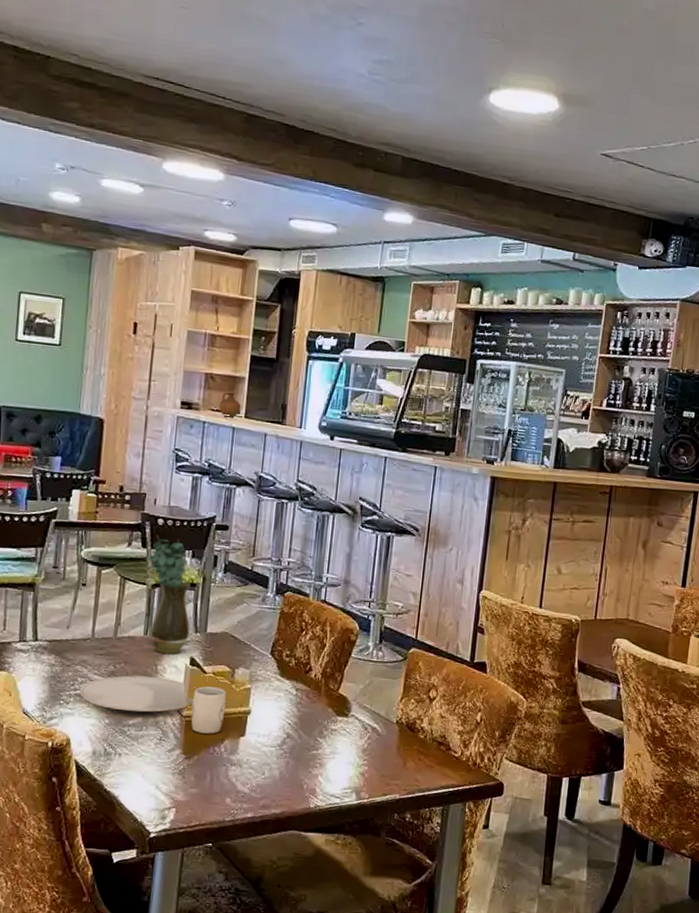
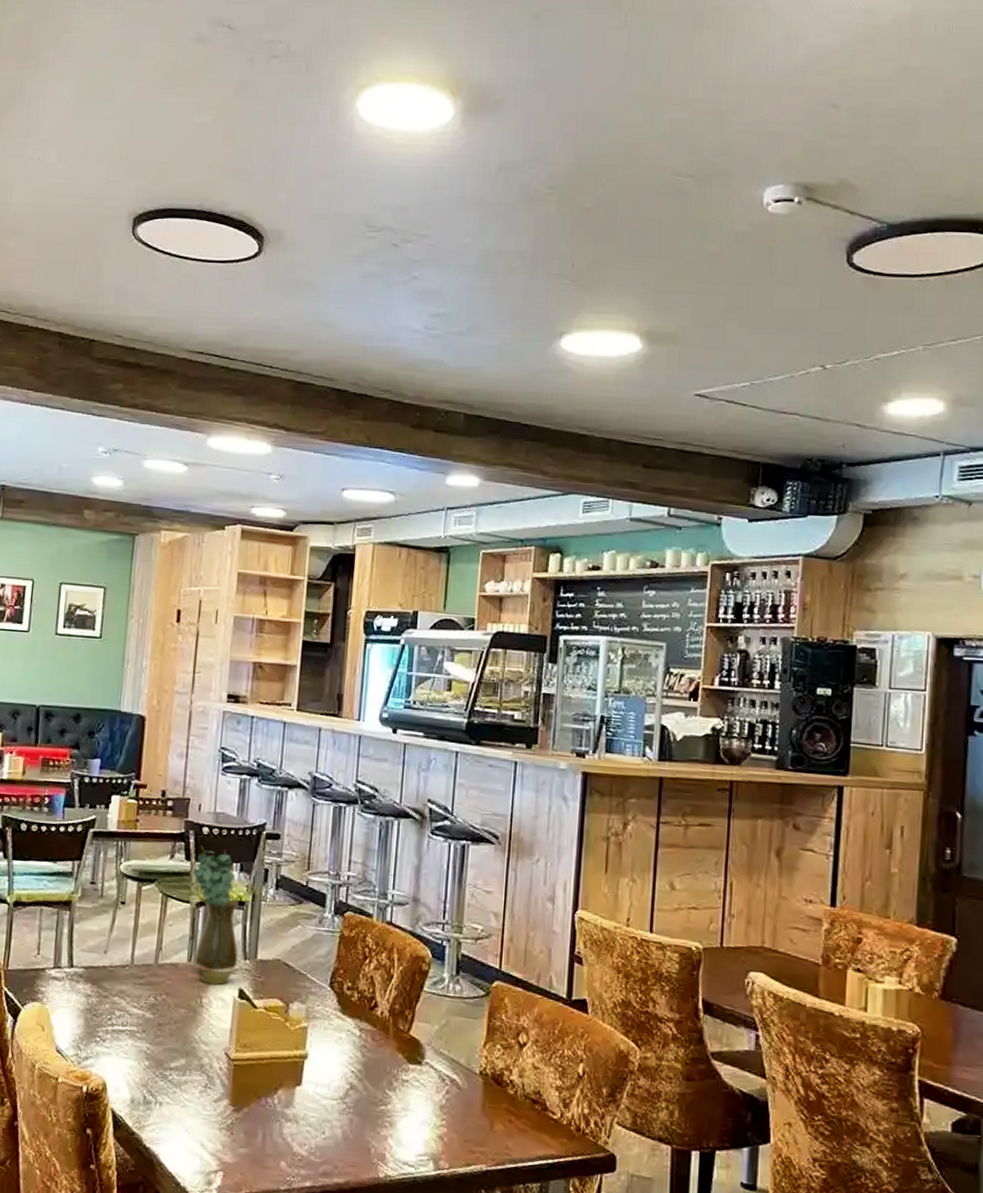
plate: present [79,675,196,712] -> none [116,1009,245,1054]
mug: present [190,686,226,734] -> none [239,1023,280,1082]
ceramic jug: present [219,392,241,419] -> none [268,682,292,712]

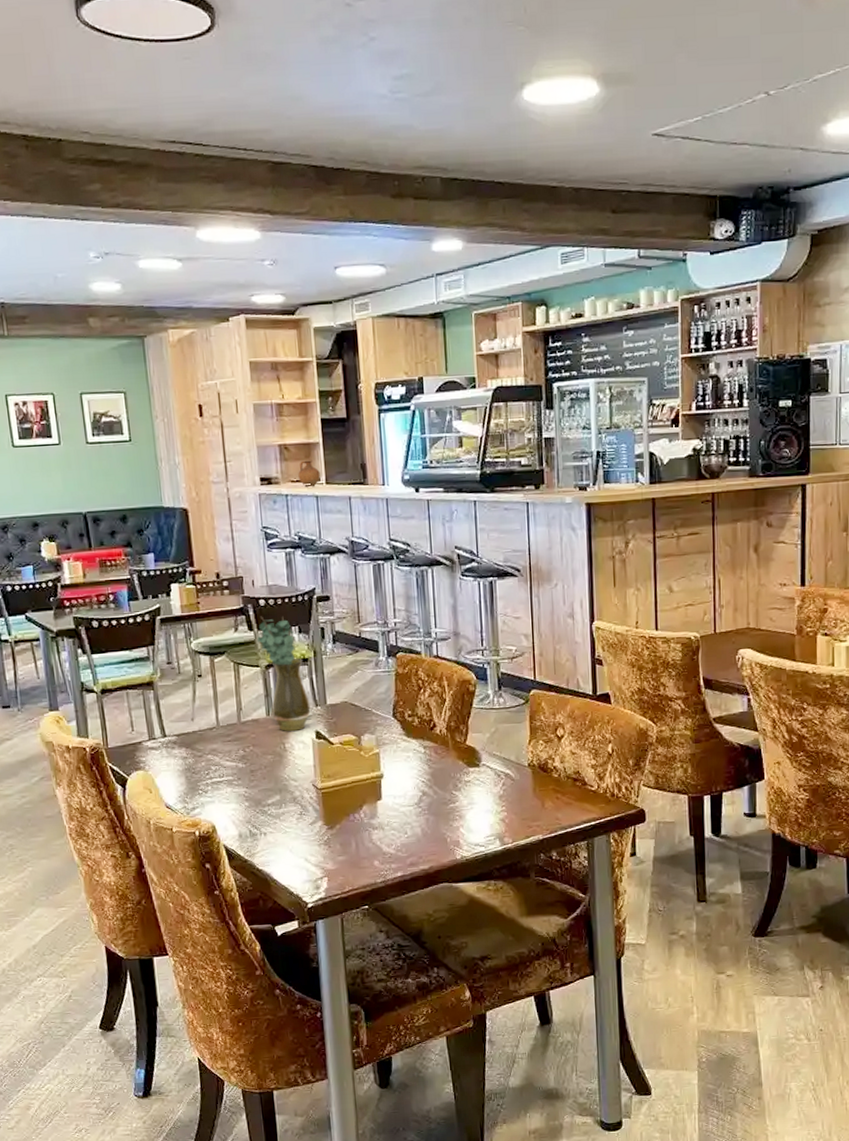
ceramic jug: none [268,682,292,712] -> present [298,460,320,488]

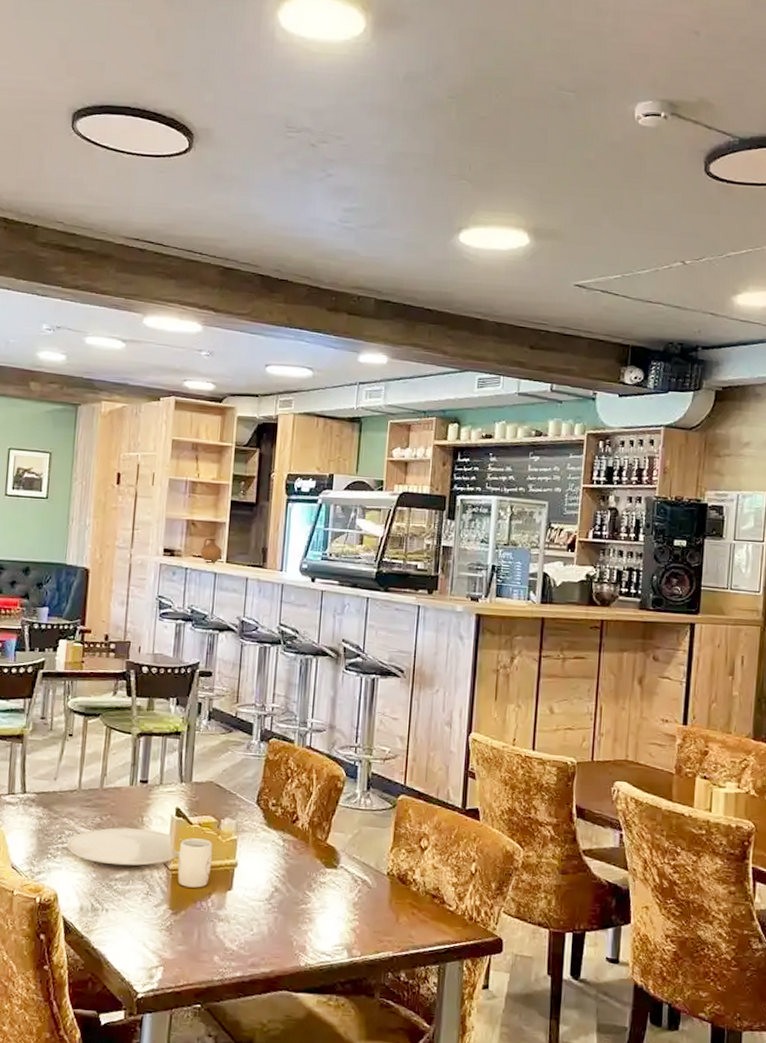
plate: none [214,755,327,792] -> present [66,827,182,866]
vase: present [256,616,311,731] -> none [133,683,176,805]
mug: none [325,756,359,803] -> present [177,838,213,888]

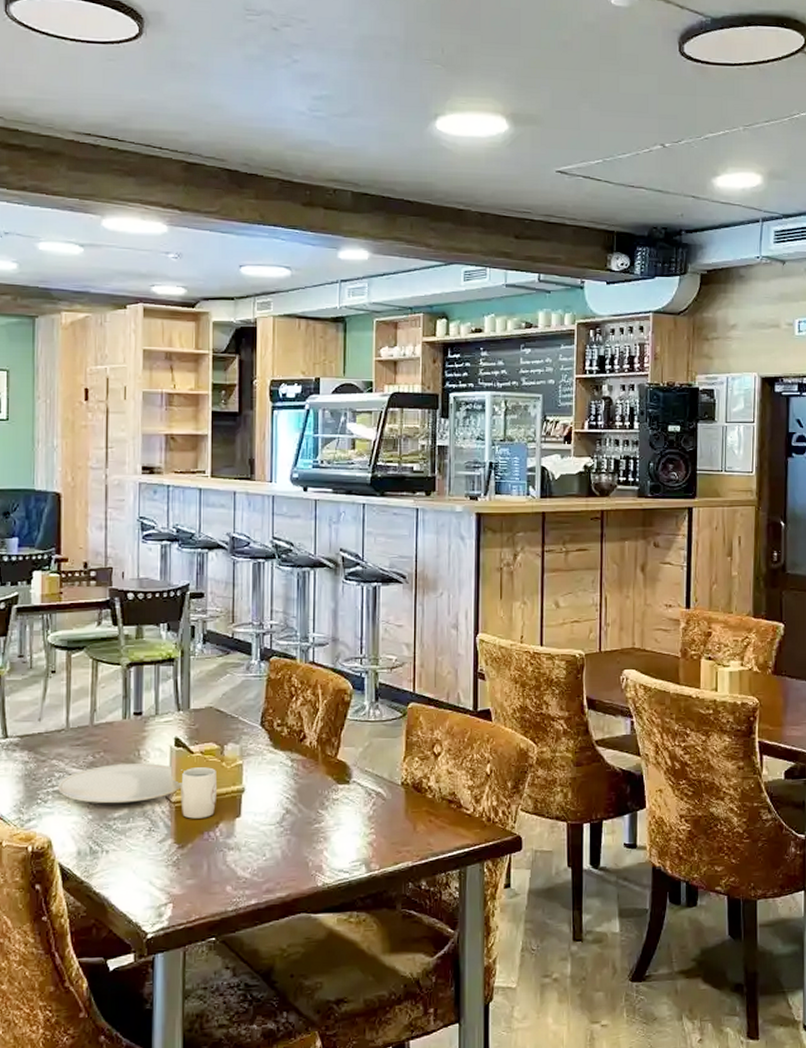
ceramic jug: present [200,537,222,564] -> none [183,452,206,480]

